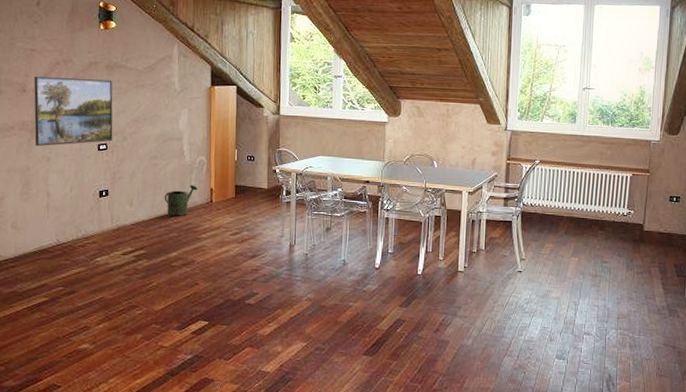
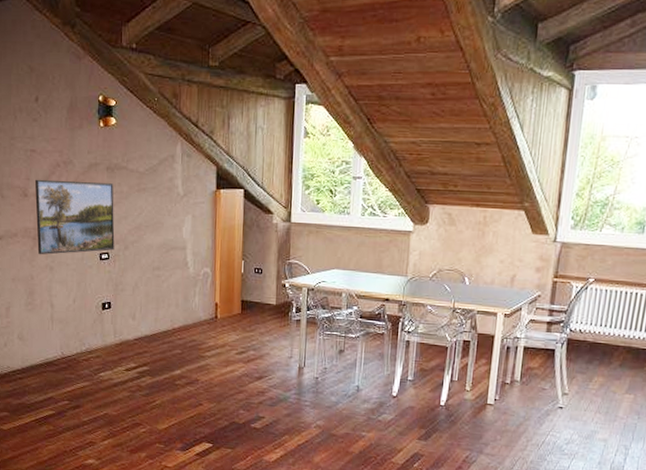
watering can: present [164,185,198,216] -> none [167,299,202,332]

